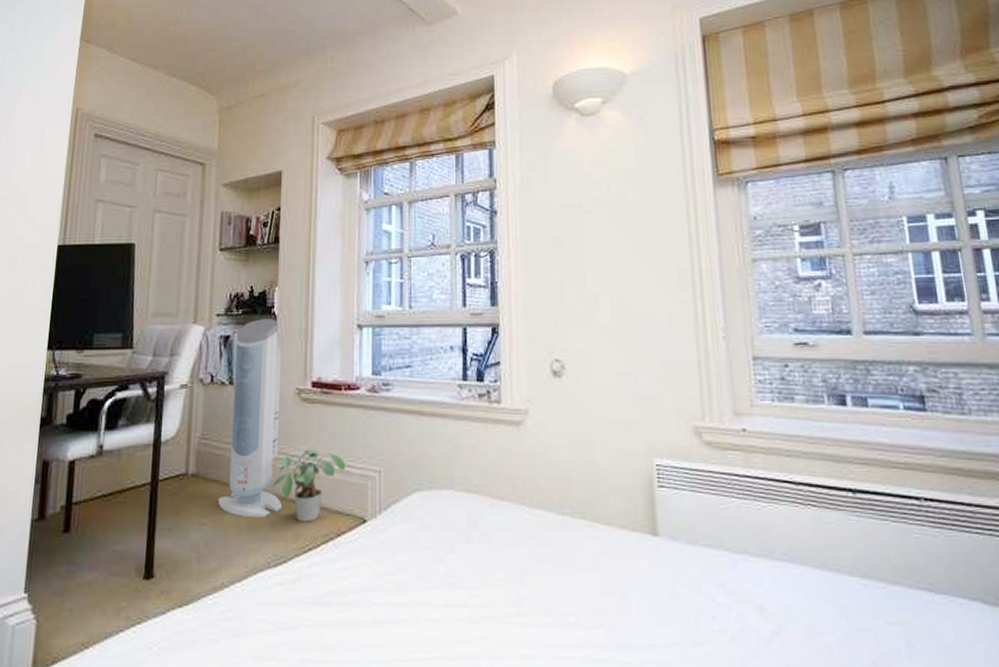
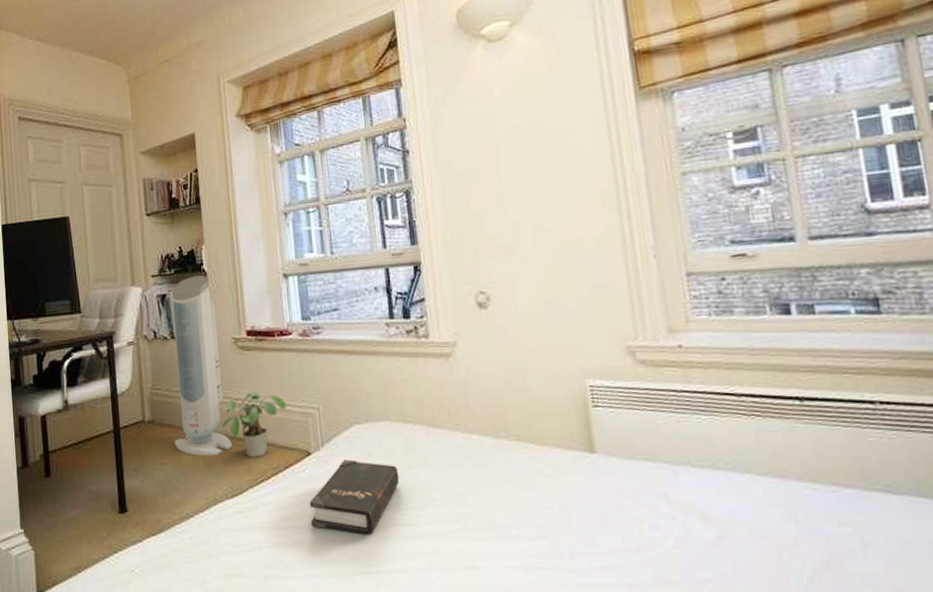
hardback book: none [359,530,458,616] -> present [309,459,400,535]

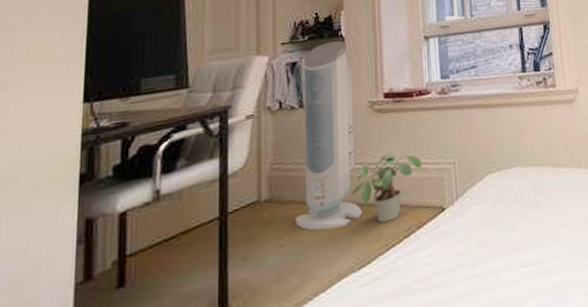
hardback book: present [309,459,400,535] -> none [442,208,529,285]

